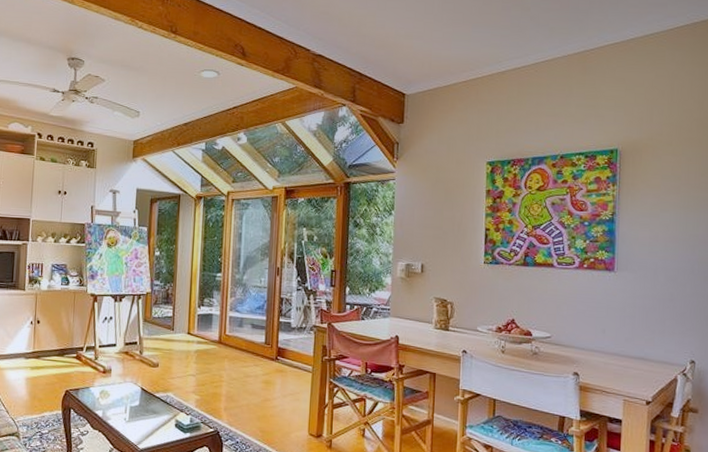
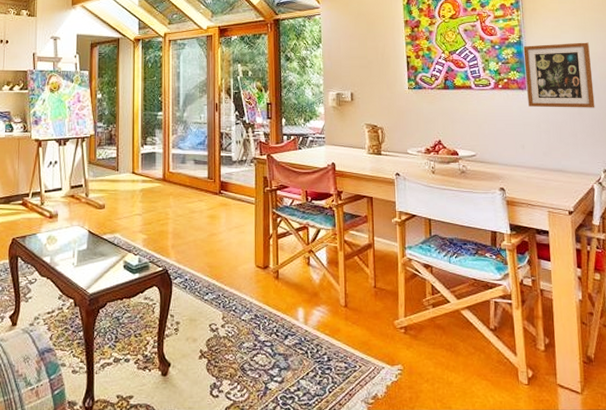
picture frame: none [614,222,691,295] -> present [523,42,595,108]

